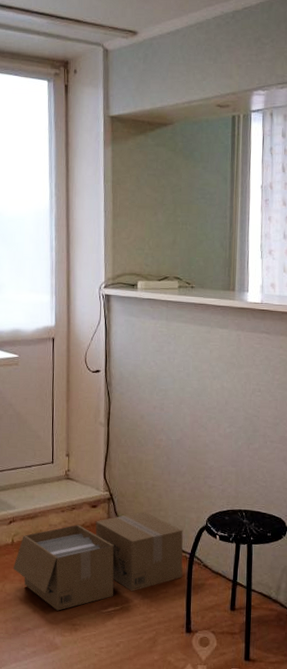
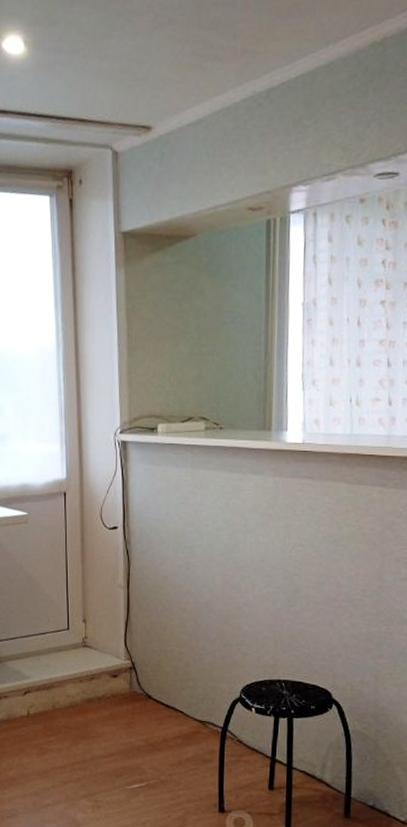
cardboard box: present [12,512,183,611] -> none [29,682,215,787]

